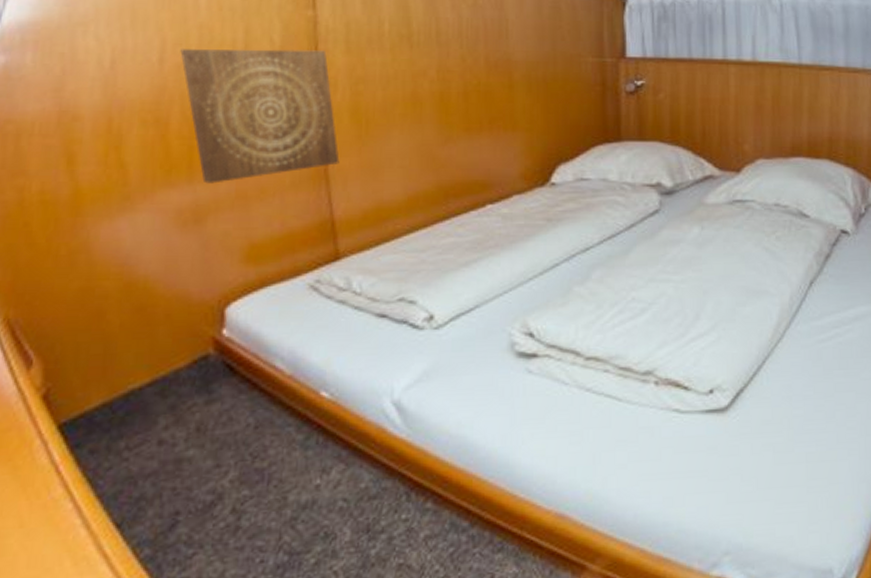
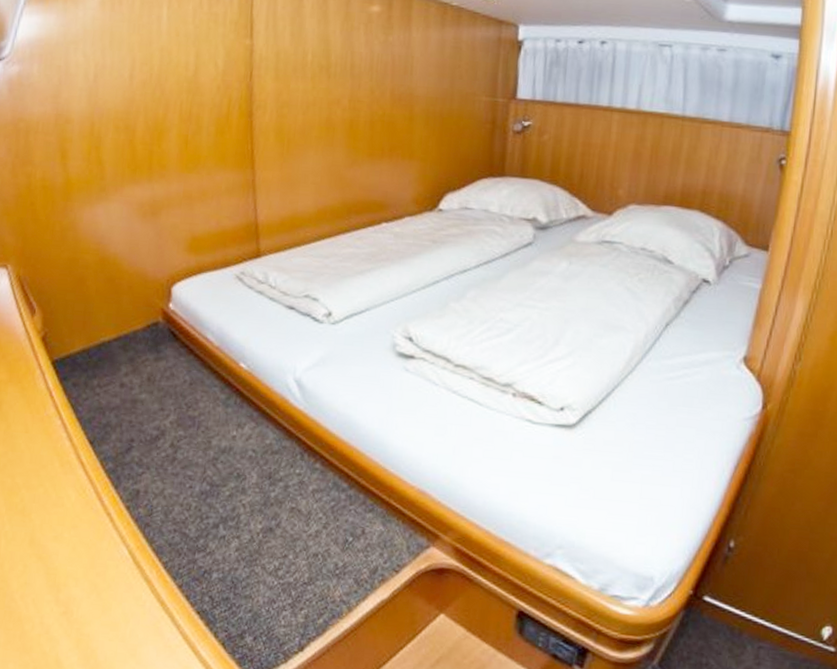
wall art: present [180,49,340,184] -> none [146,68,265,184]

